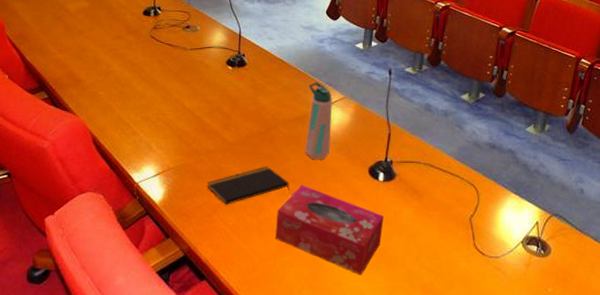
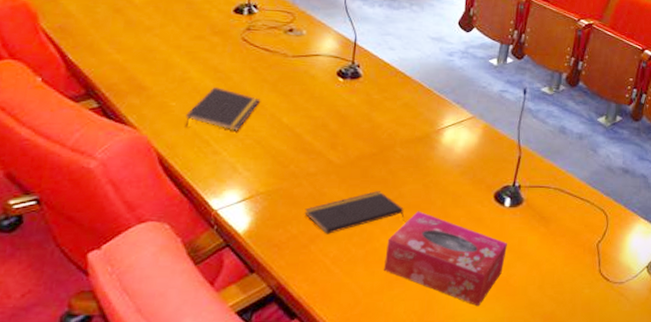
notepad: none [111,78,168,115] -> present [185,87,261,131]
water bottle: present [305,81,332,160] -> none [424,98,459,184]

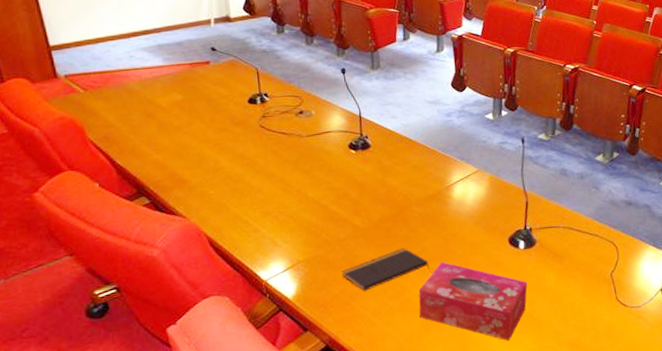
notepad: present [185,87,261,131] -> none [225,172,287,212]

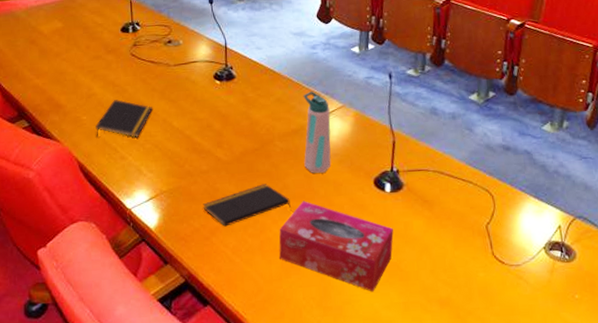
notepad: none [225,172,287,212] -> present [95,100,154,138]
water bottle: none [439,157,468,236] -> present [303,91,332,174]

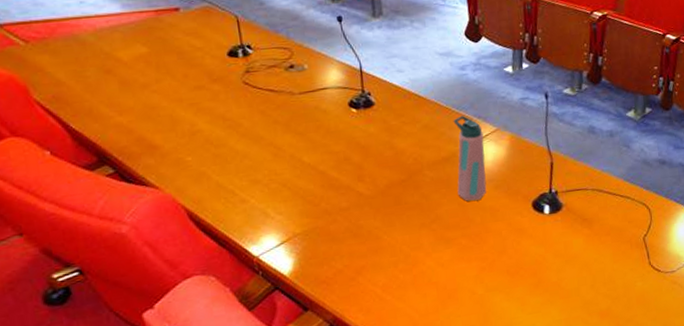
notepad: present [95,100,154,138] -> none [205,136,277,181]
notepad: present [203,184,291,227] -> none [345,216,445,265]
tissue box: present [279,201,394,292] -> none [433,230,554,313]

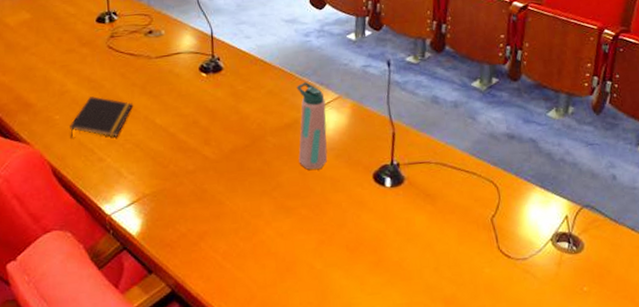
notepad: none [205,136,277,181] -> present [70,96,134,139]

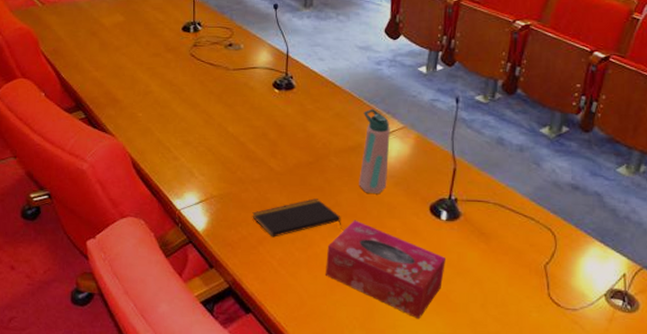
notepad: present [70,96,134,139] -> none [150,99,210,139]
notepad: none [189,182,285,231] -> present [252,198,341,238]
tissue box: none [273,199,395,294] -> present [326,220,445,319]

